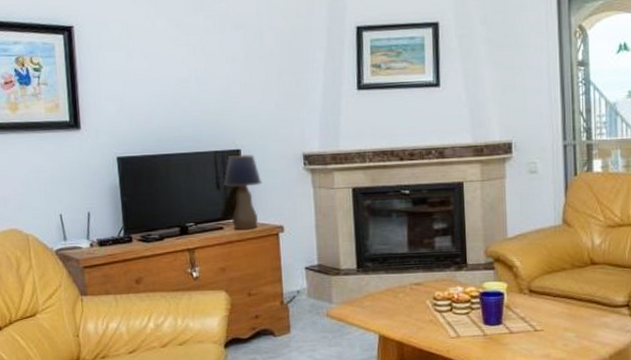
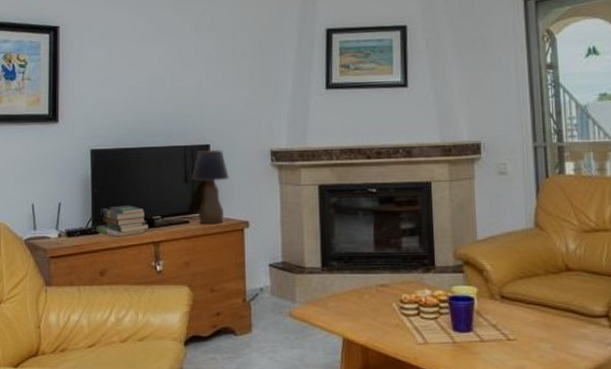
books: none [128,213,182,246] -> present [96,205,148,238]

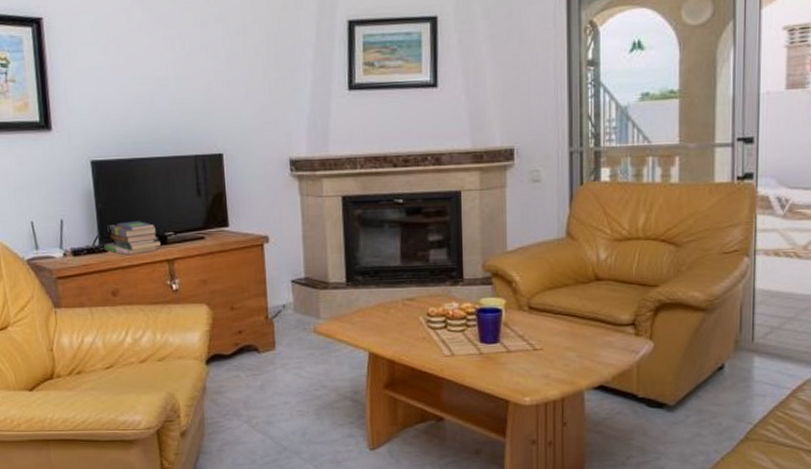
table lamp: present [191,149,230,226] -> none [204,159,246,242]

